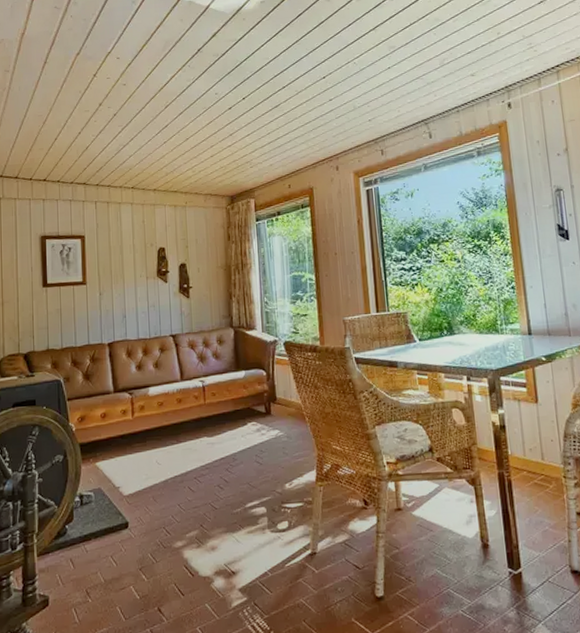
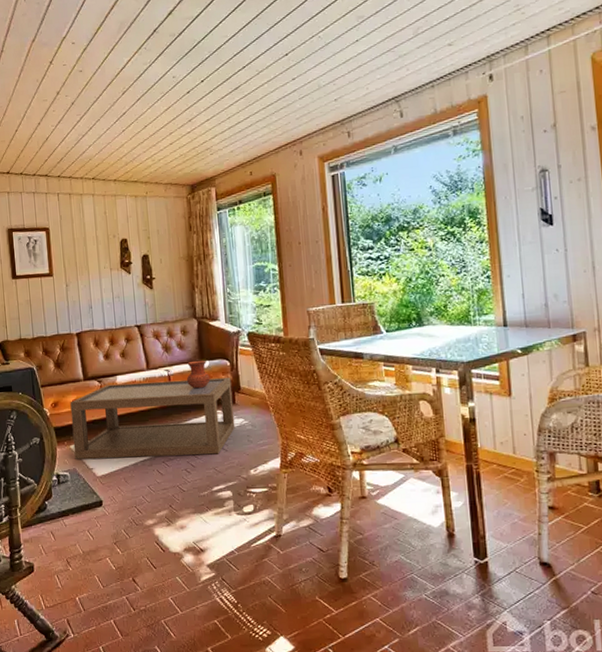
coffee table: none [98,388,271,478] -> present [70,377,235,459]
ceramic pot: none [221,370,246,400] -> present [186,360,211,389]

